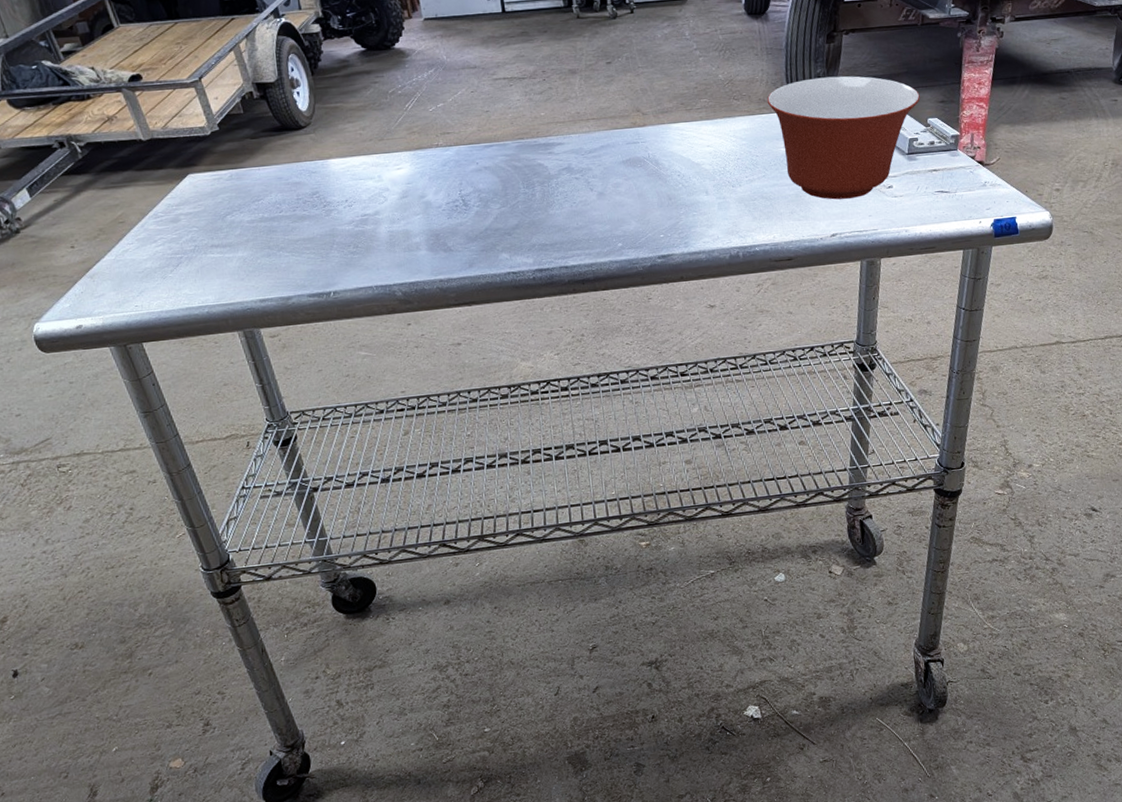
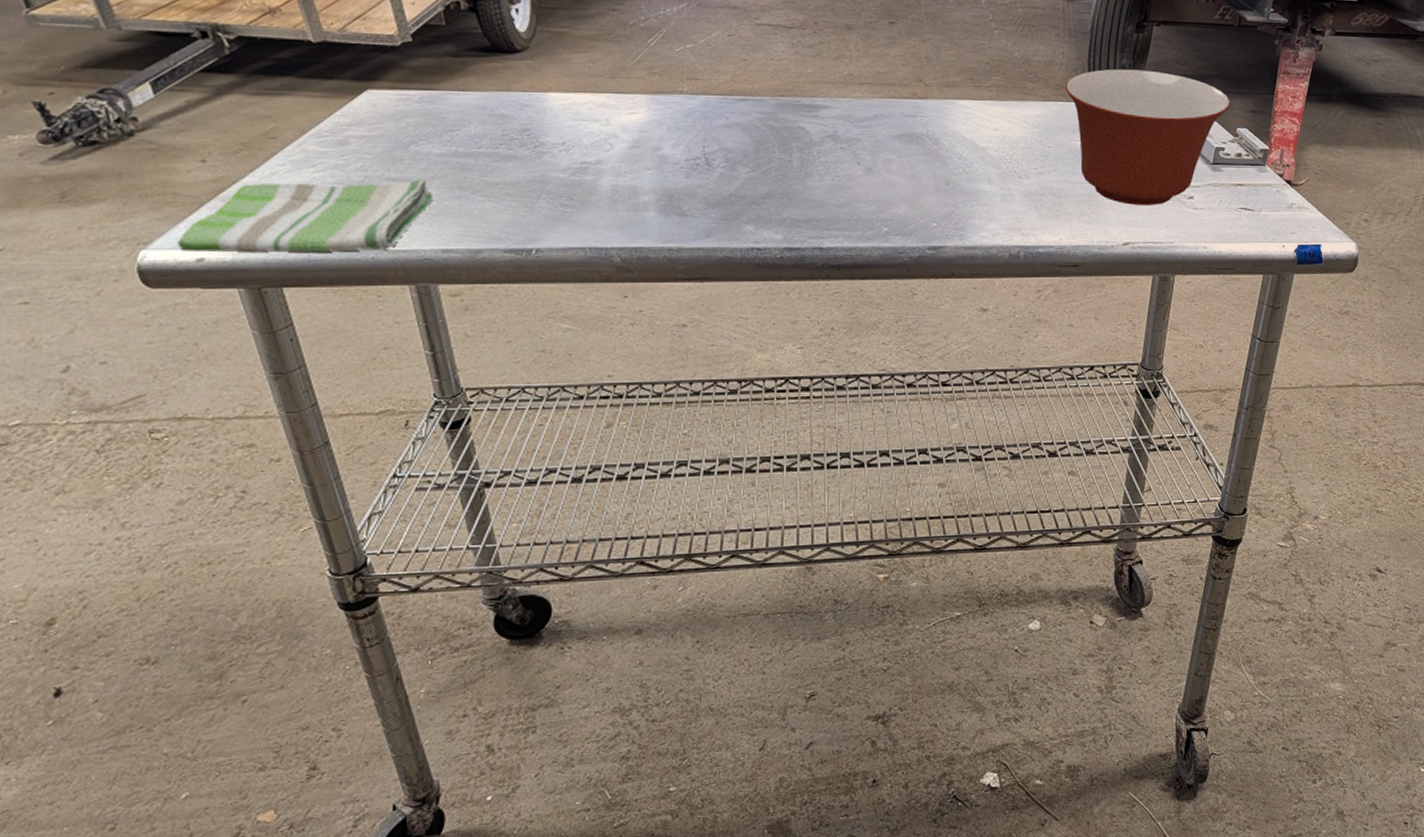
dish towel: none [61,243,250,321] -> present [177,179,434,252]

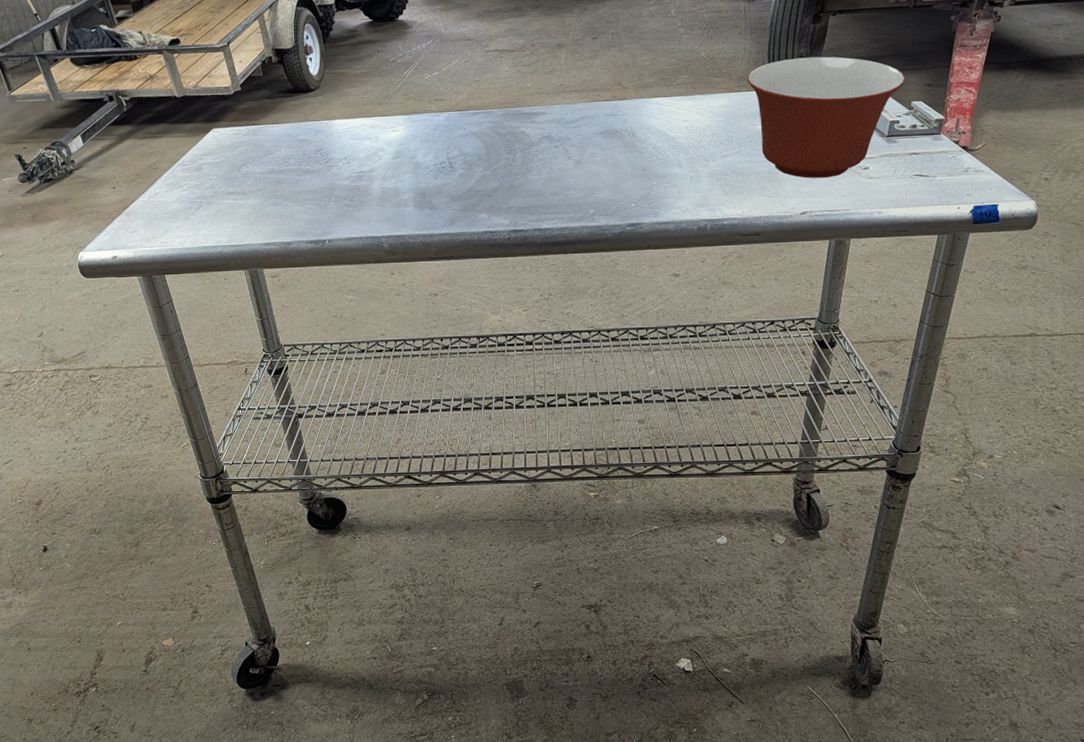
dish towel: present [177,179,434,252] -> none [101,192,259,252]

